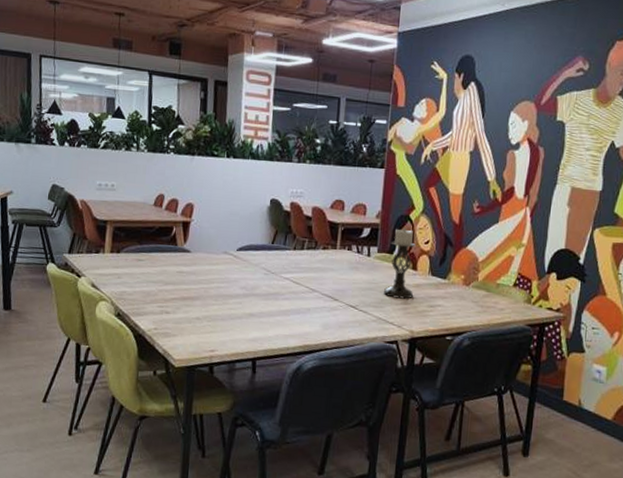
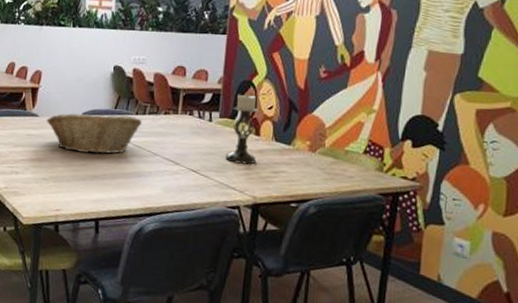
fruit basket: none [199,248,300,291] -> present [46,113,142,154]

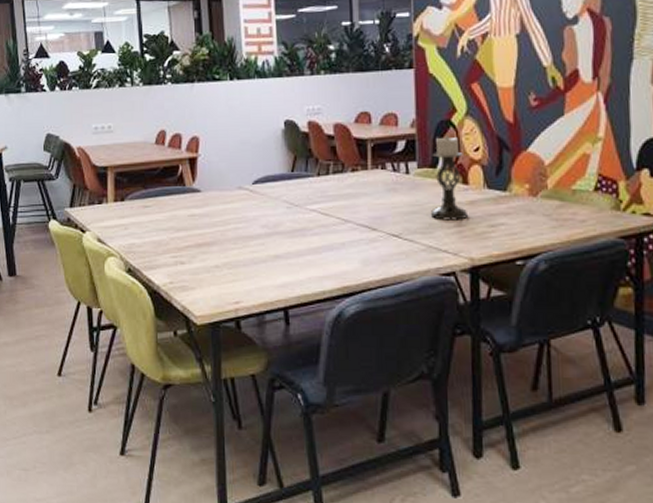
fruit basket: present [46,113,142,154] -> none [211,177,326,229]

